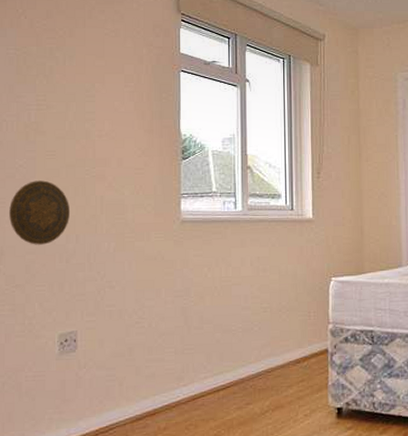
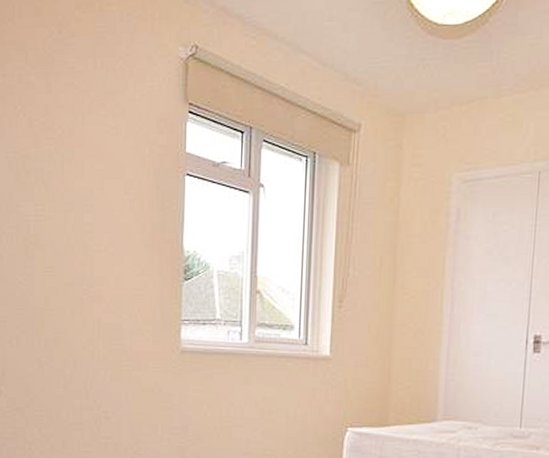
decorative plate: present [9,180,69,245] -> none [10,299,67,368]

